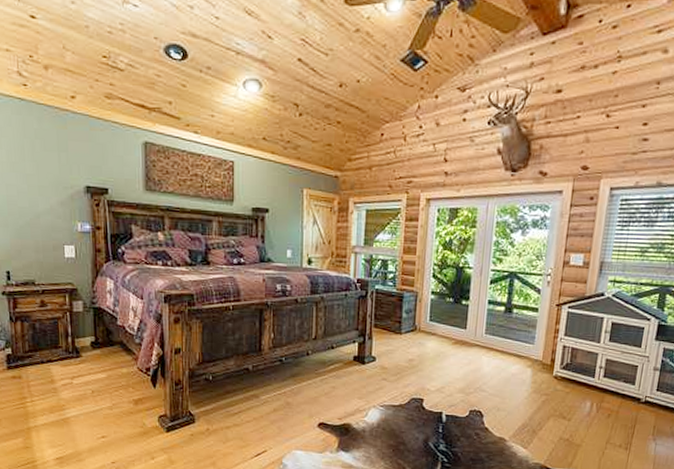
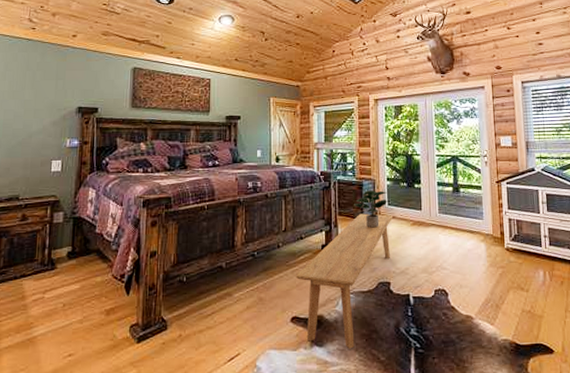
bench: none [325,327,434,457] -> present [296,213,394,349]
potted plant: none [392,303,430,344] -> present [354,190,387,228]

